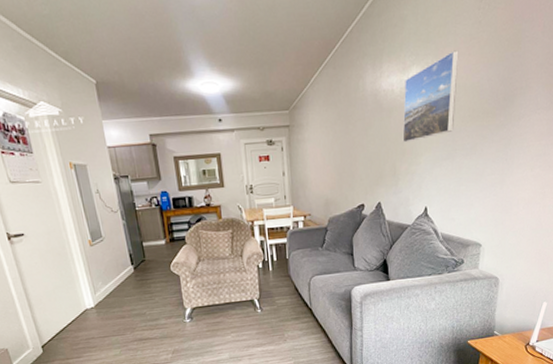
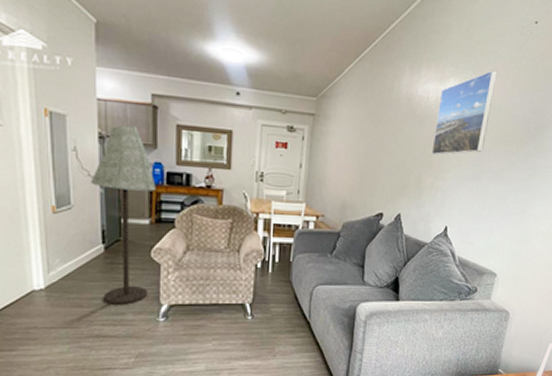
floor lamp: none [113,164,173,313] -> present [90,125,156,305]

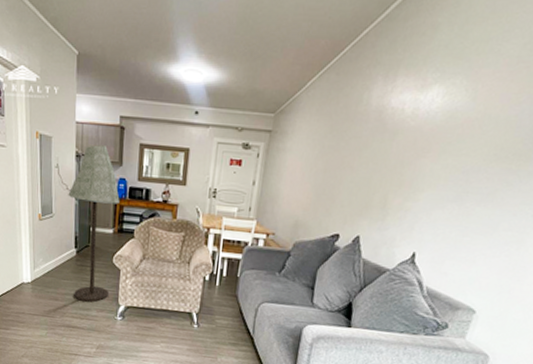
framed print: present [431,70,498,156] -> none [402,73,499,174]

